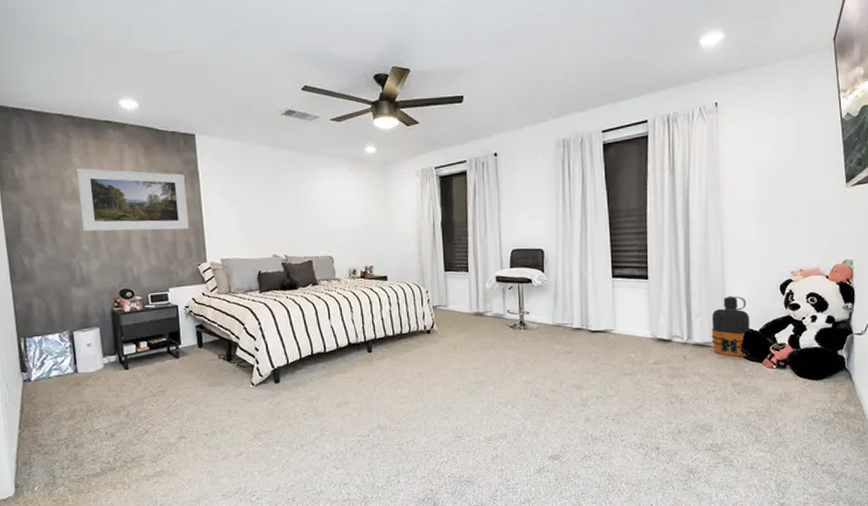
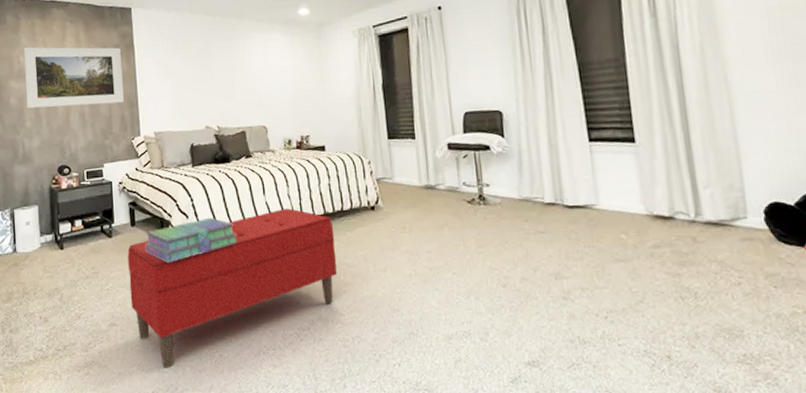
bench: none [195,331,396,474] -> present [127,208,338,368]
stack of books: none [213,339,304,381] -> present [145,217,237,263]
water bottle: present [711,296,751,357] -> none [726,160,784,239]

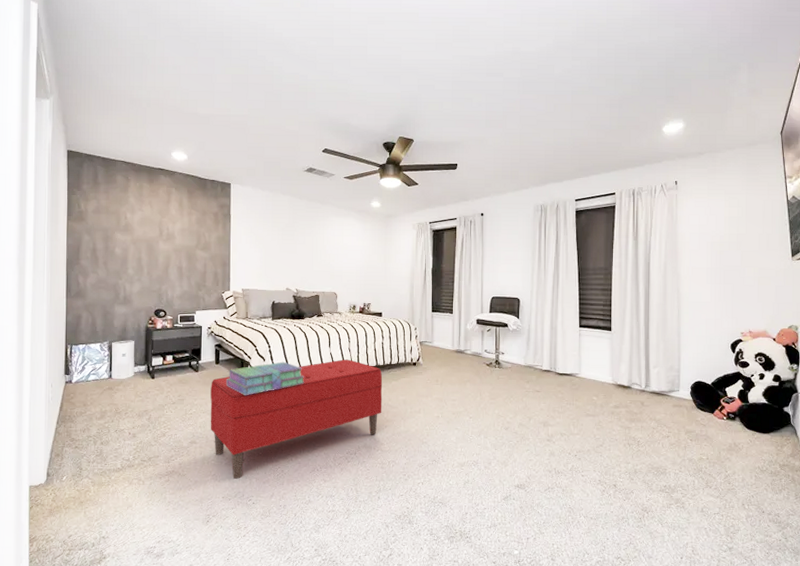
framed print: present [24,47,124,109] -> none [130,205,219,262]

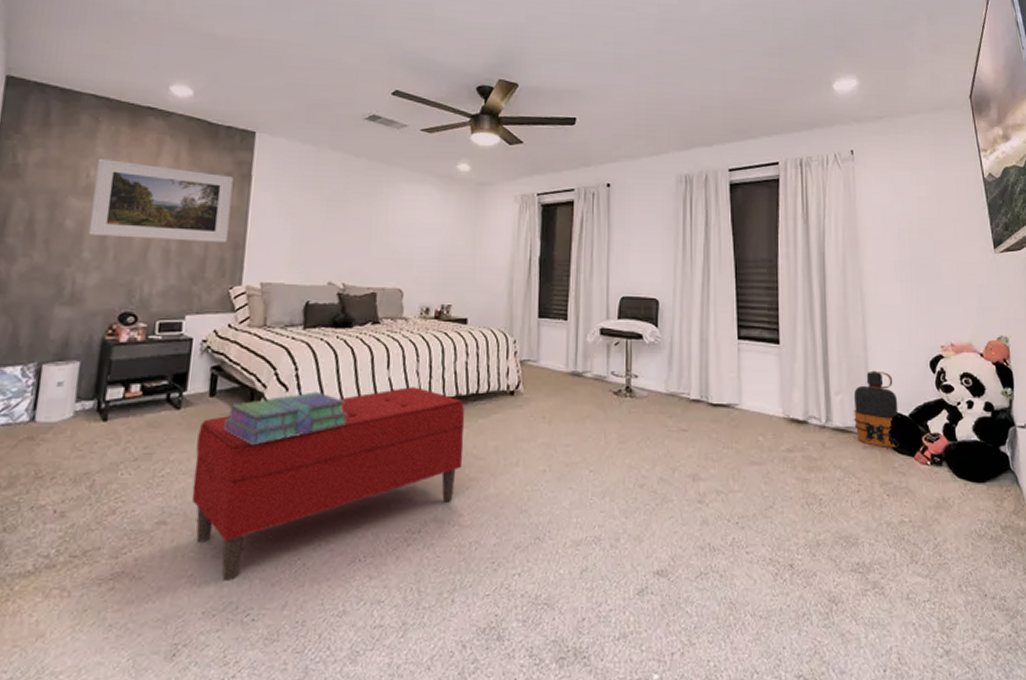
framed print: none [130,205,219,262] -> present [88,158,233,242]
water bottle: none [667,350,704,406] -> present [854,370,900,447]

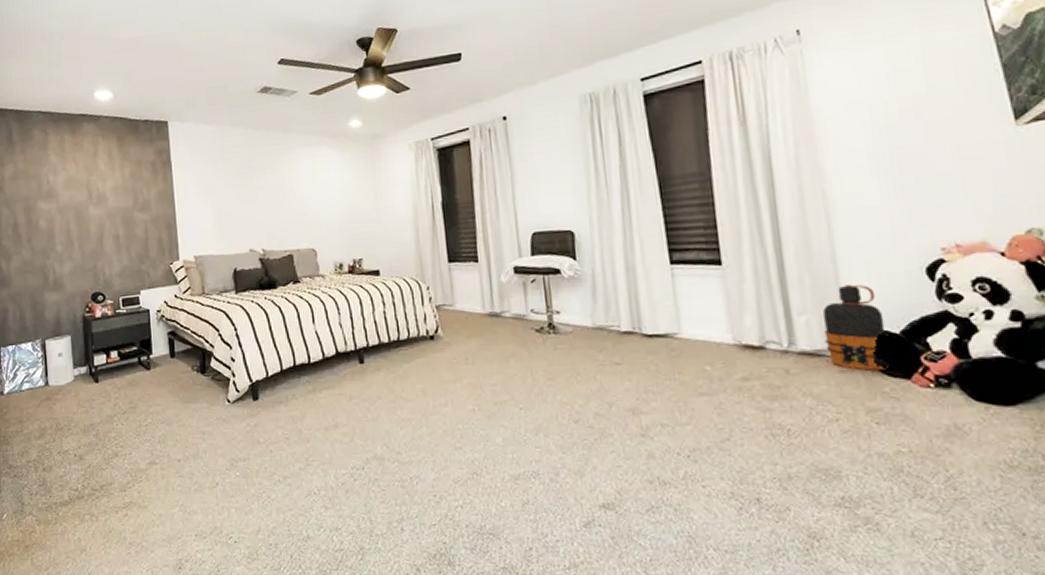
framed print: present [88,158,233,242] -> none [53,164,161,231]
bench: present [191,387,465,581] -> none [167,338,394,510]
stack of books: present [224,391,347,446] -> none [186,348,285,398]

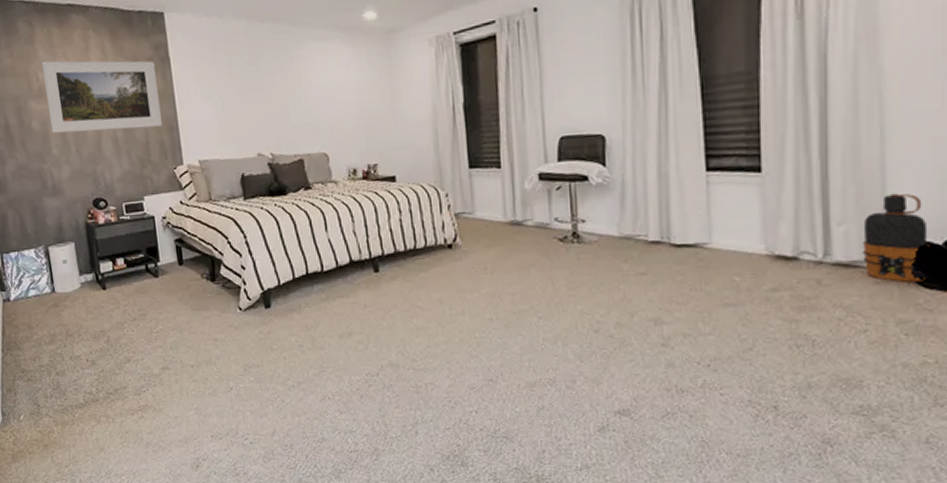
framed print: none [53,164,161,231] -> present [42,60,162,134]

